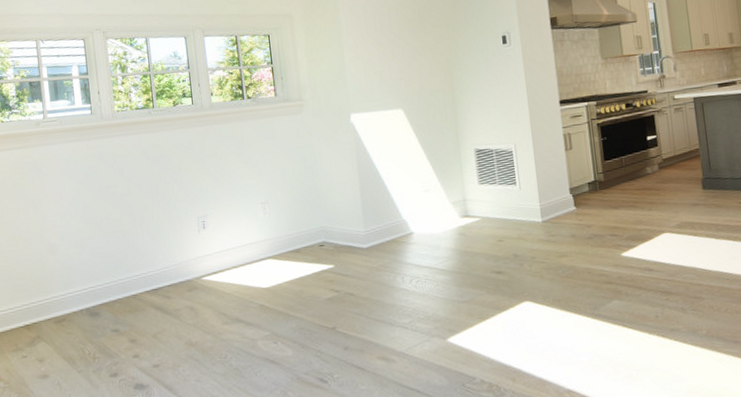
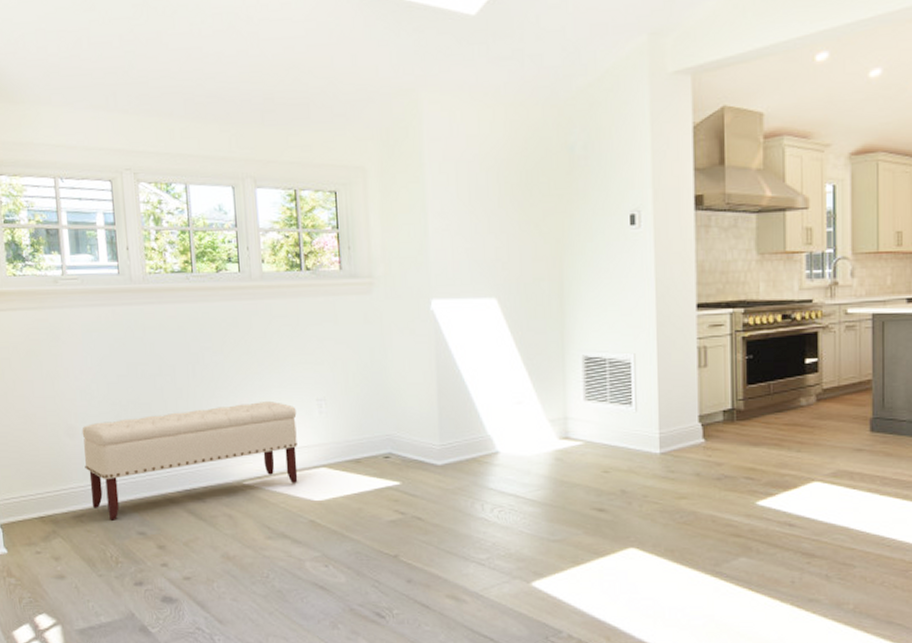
bench: none [62,208,248,322] -> present [82,402,298,521]

